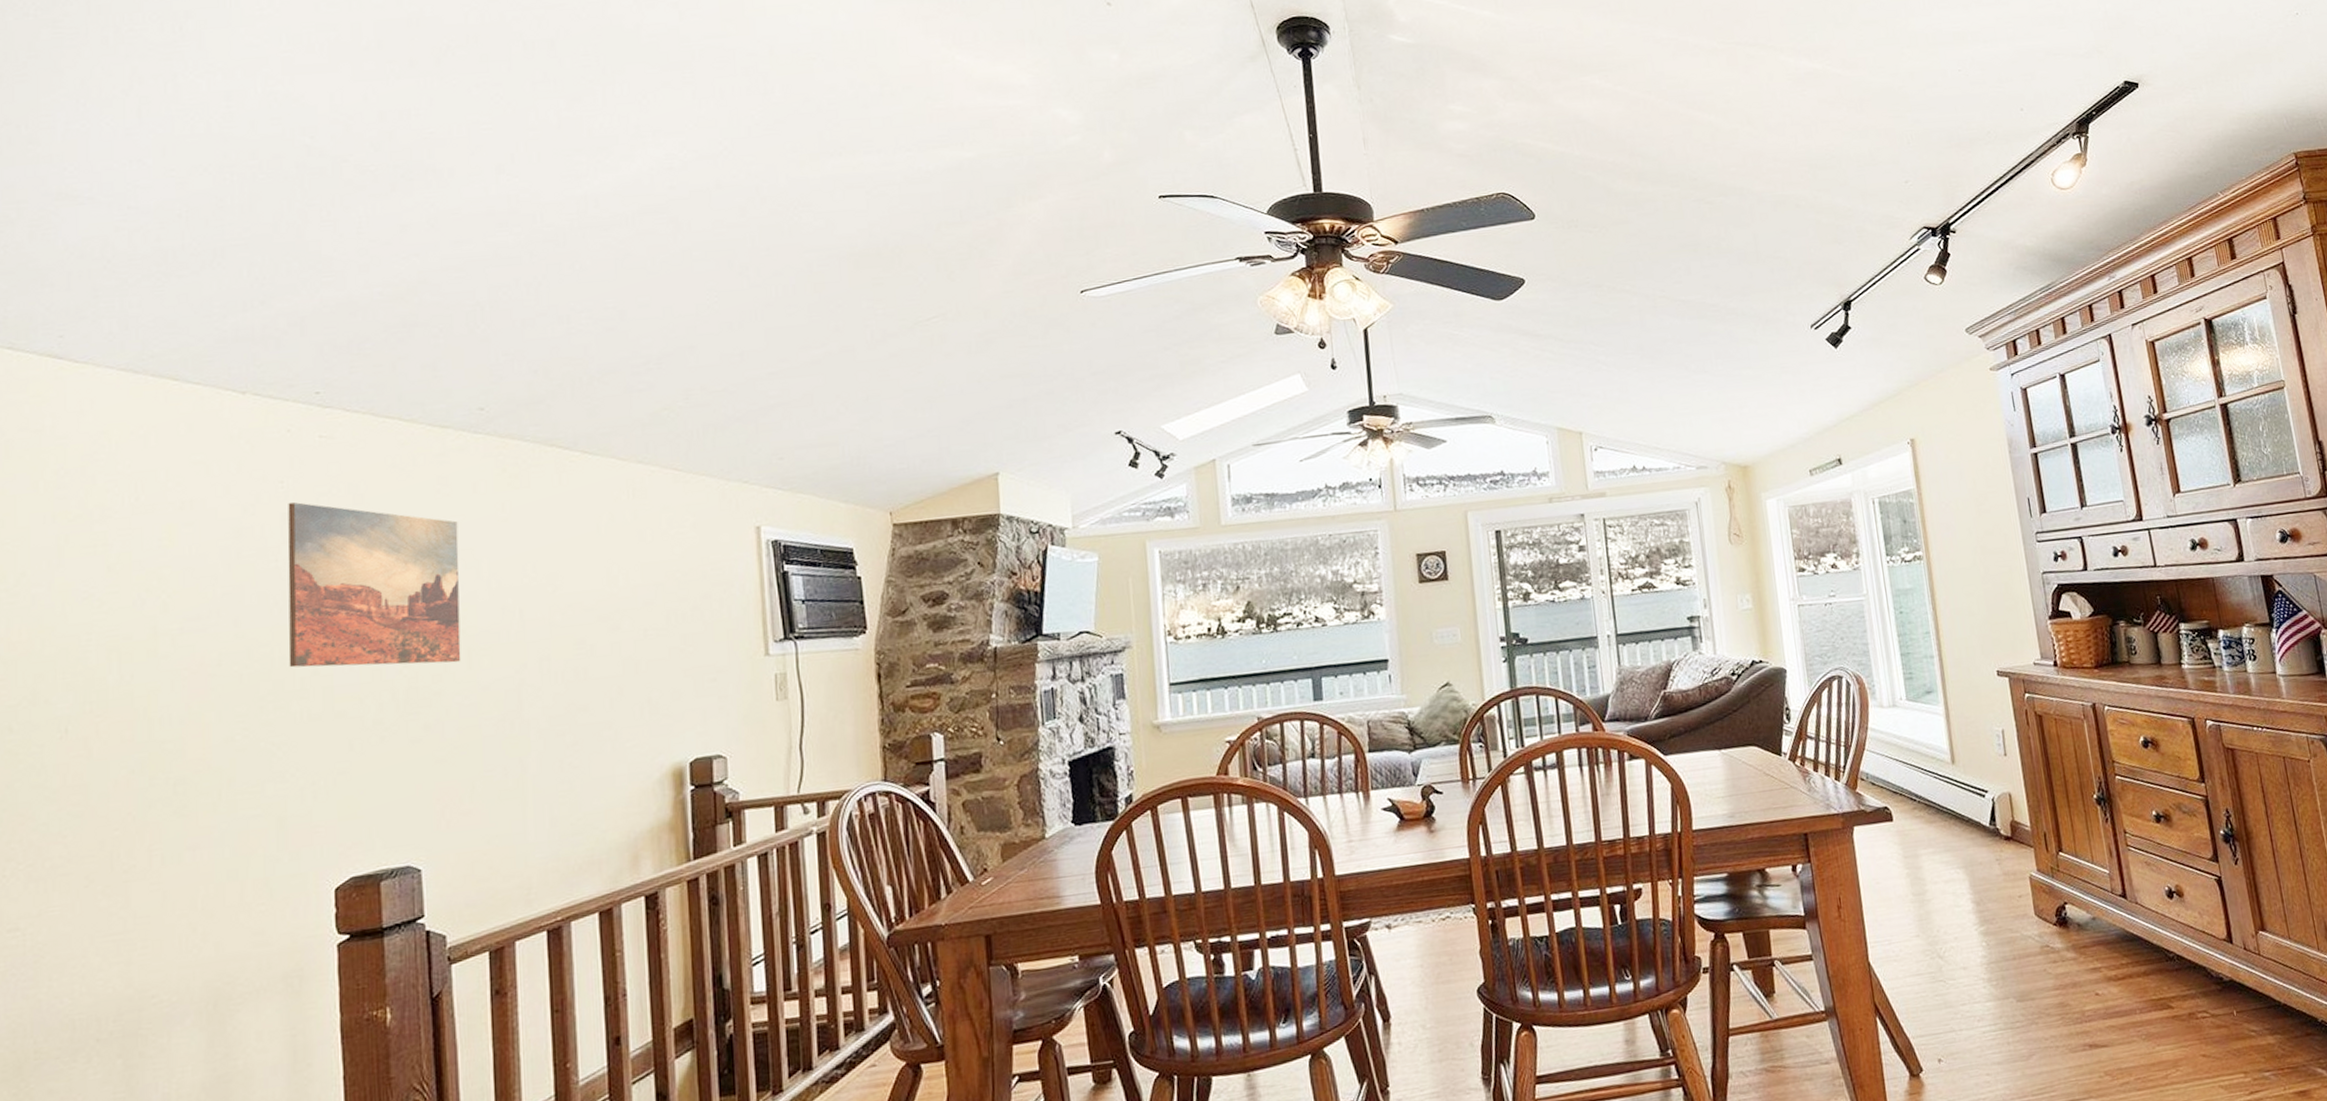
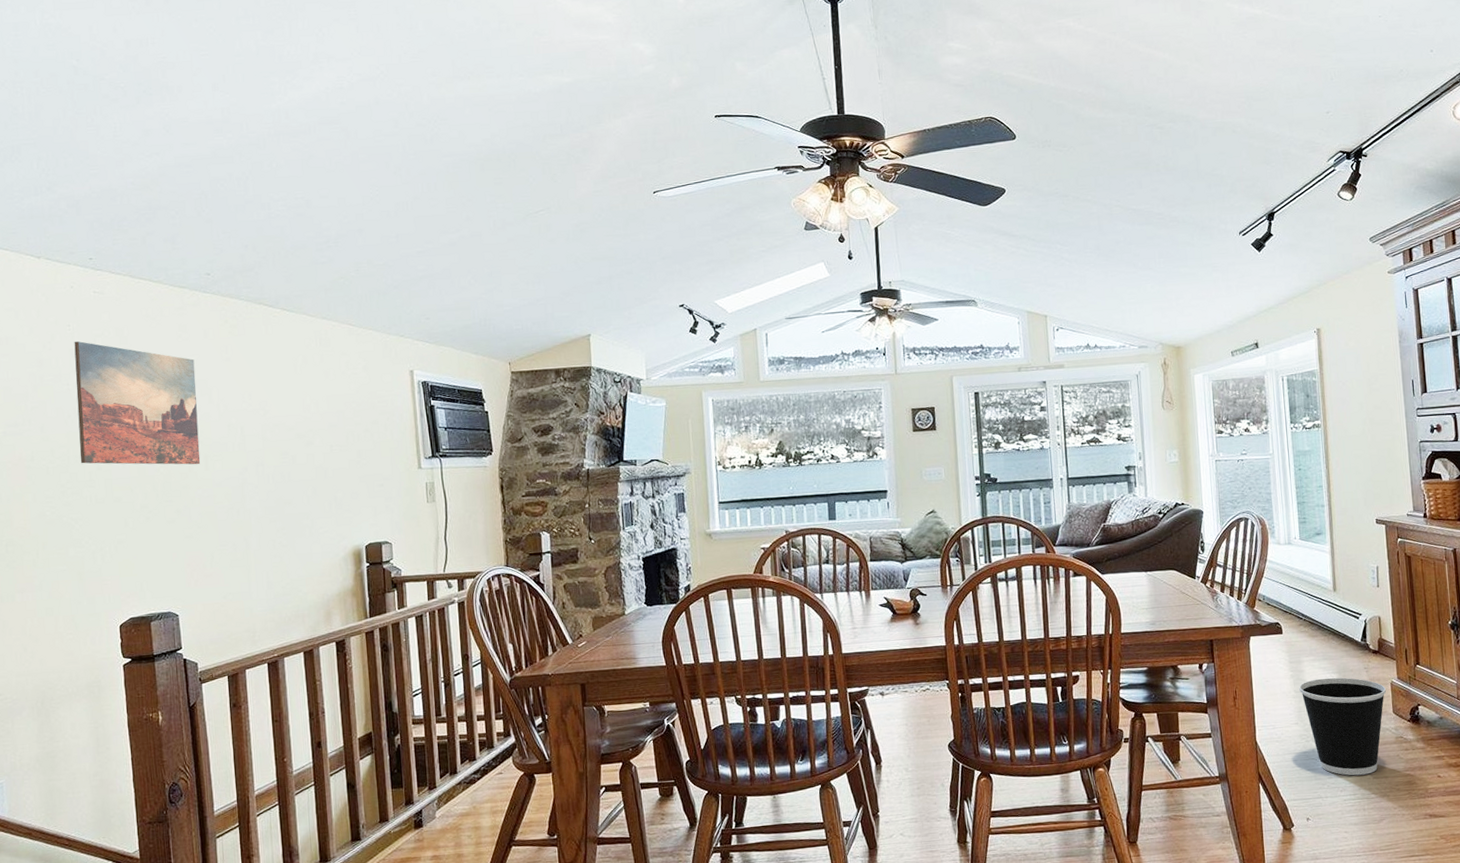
wastebasket: none [1918,873,2025,1000] -> present [1299,677,1387,776]

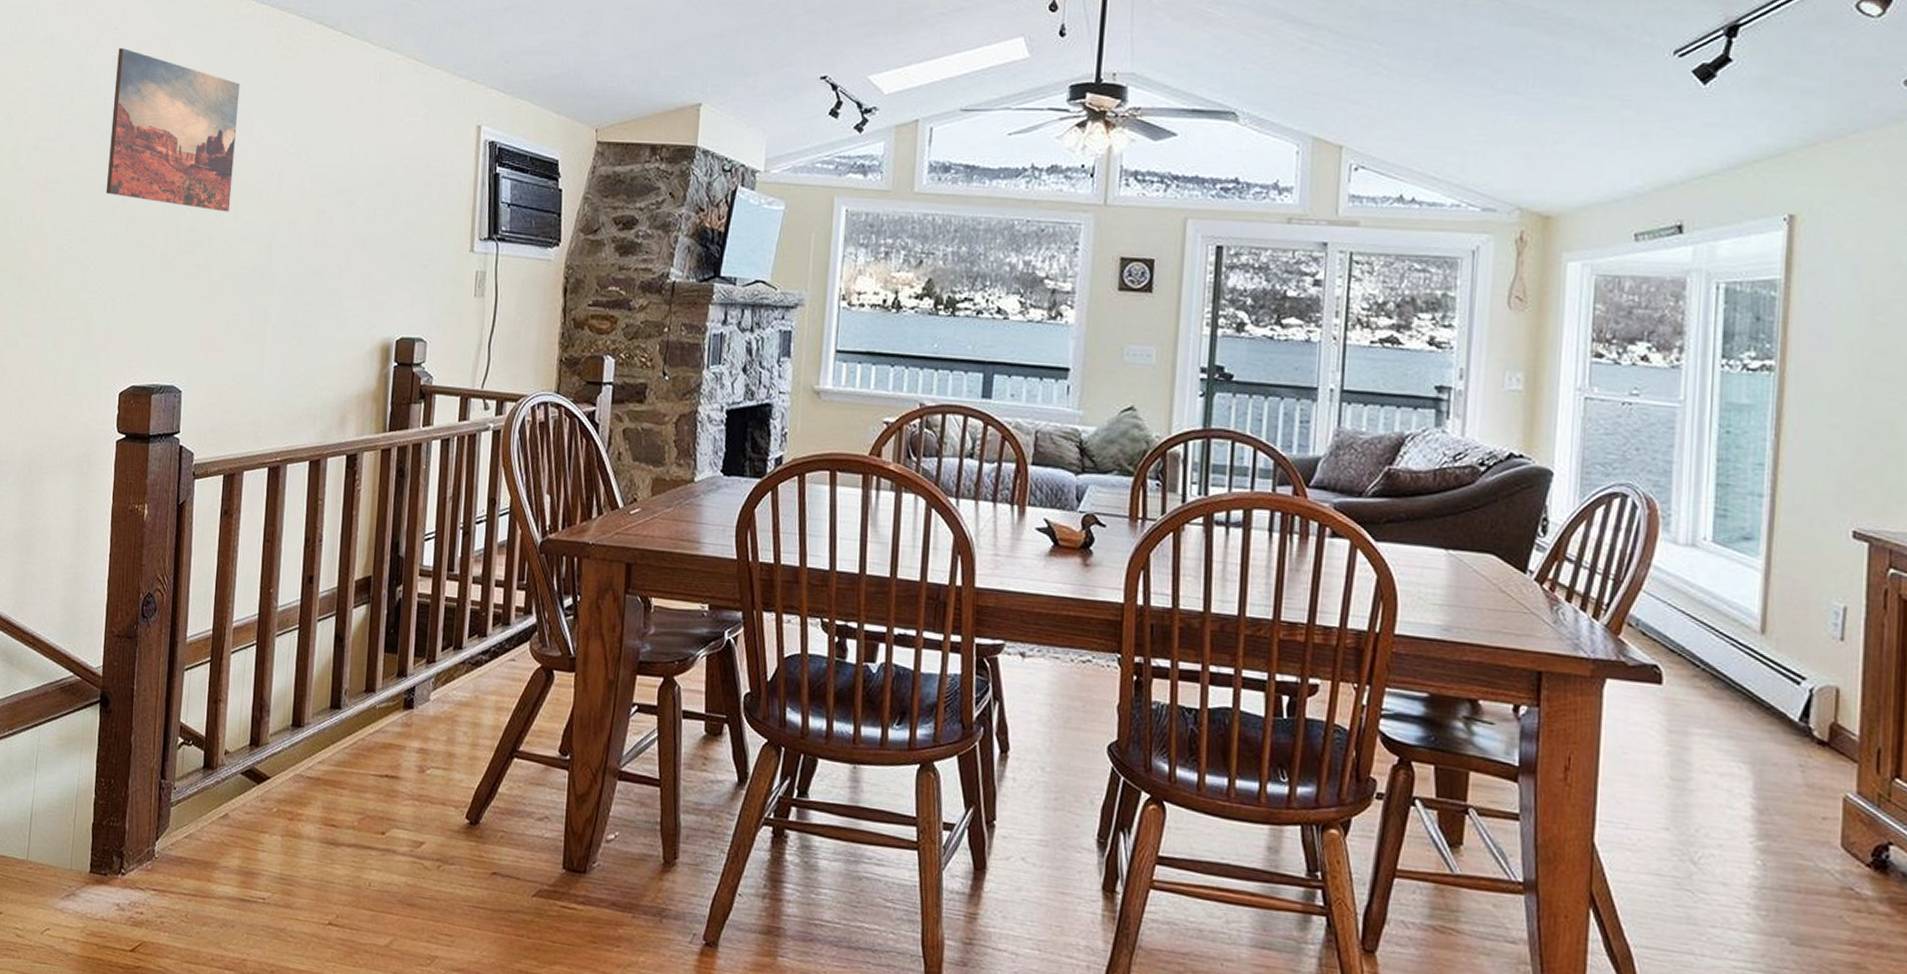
wastebasket: present [1299,677,1387,776] -> none [1679,766,1835,936]

